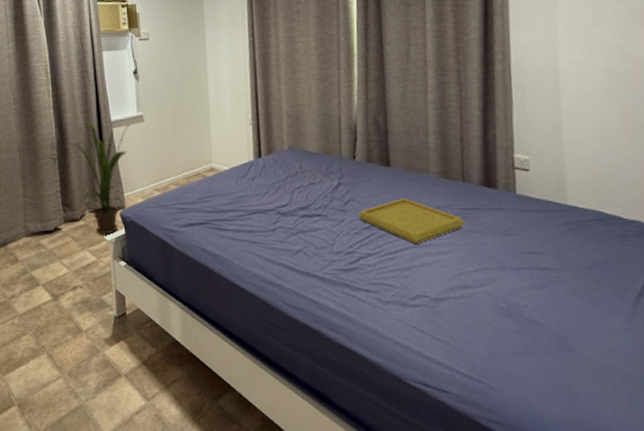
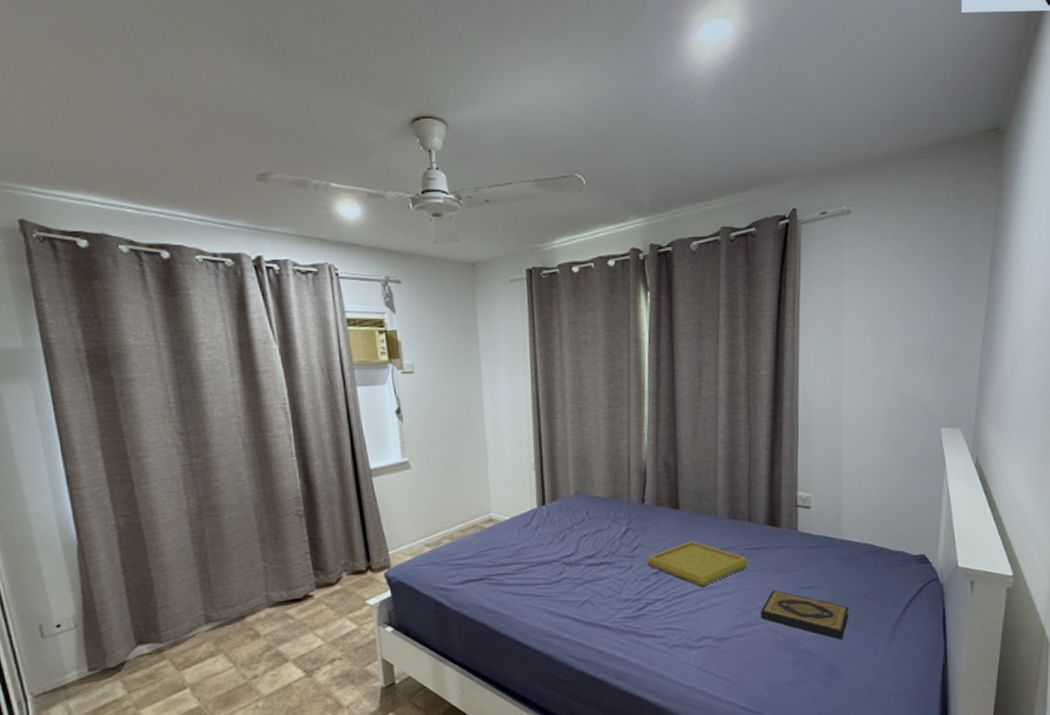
house plant: present [71,120,130,235] -> none [320,468,394,599]
hardback book: none [479,253,580,311] -> present [760,590,849,639]

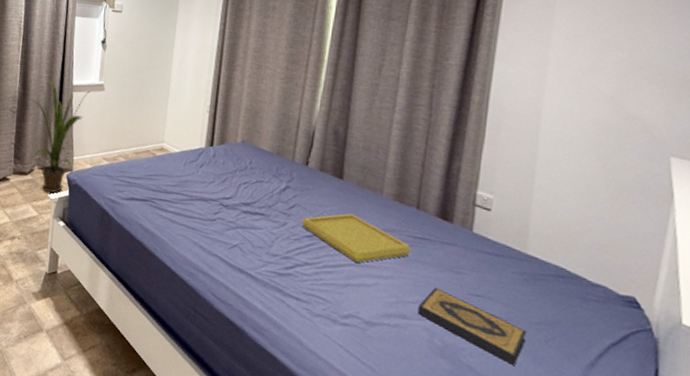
house plant: none [320,468,394,599] -> present [31,80,90,193]

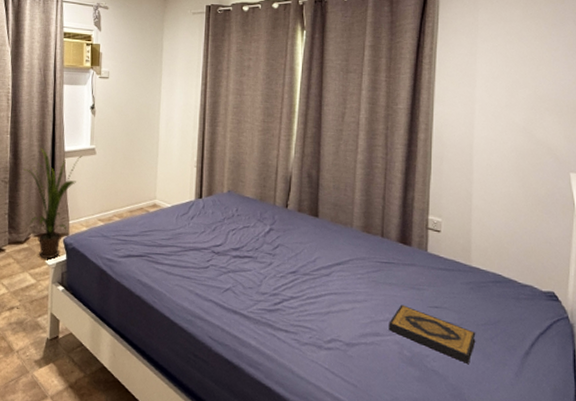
serving tray: present [301,213,412,263] -> none [285,248,380,291]

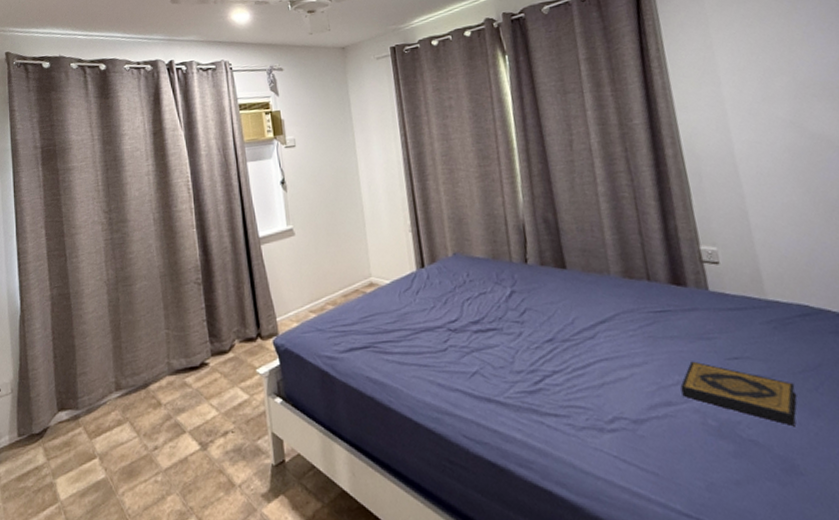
house plant: present [23,148,82,259] -> none [216,237,280,368]

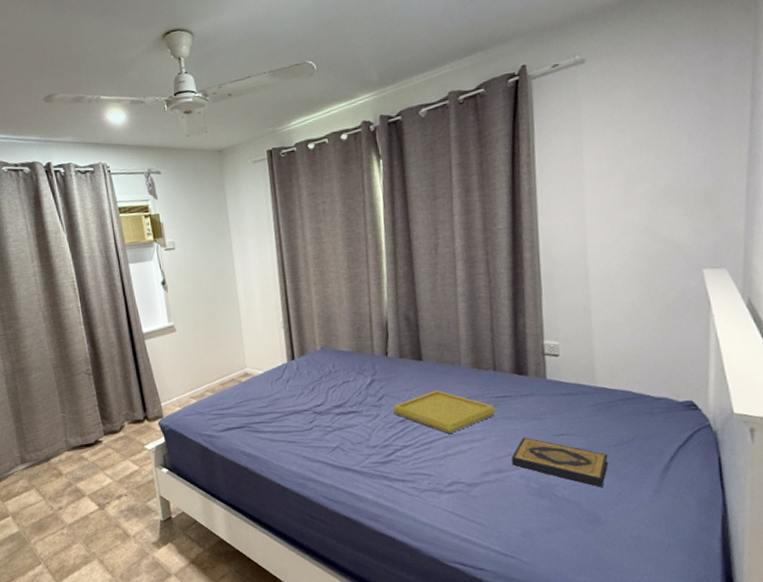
serving tray: none [536,304,657,356] -> present [392,390,497,433]

